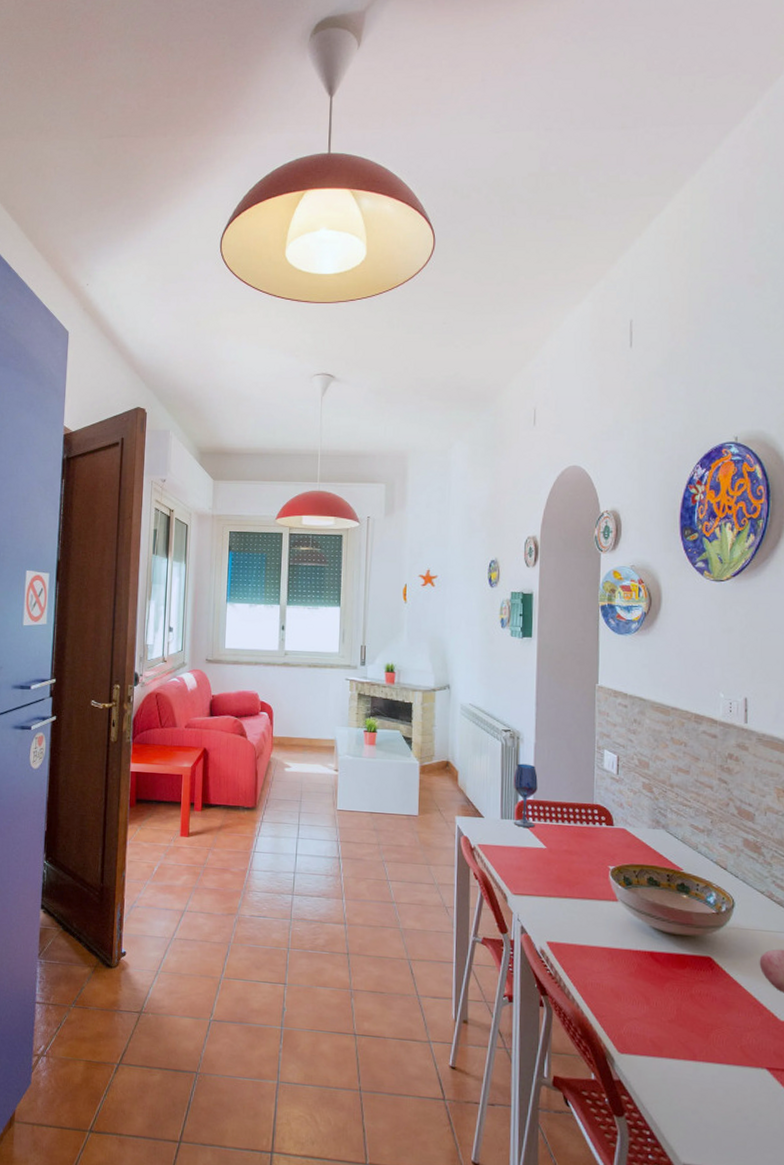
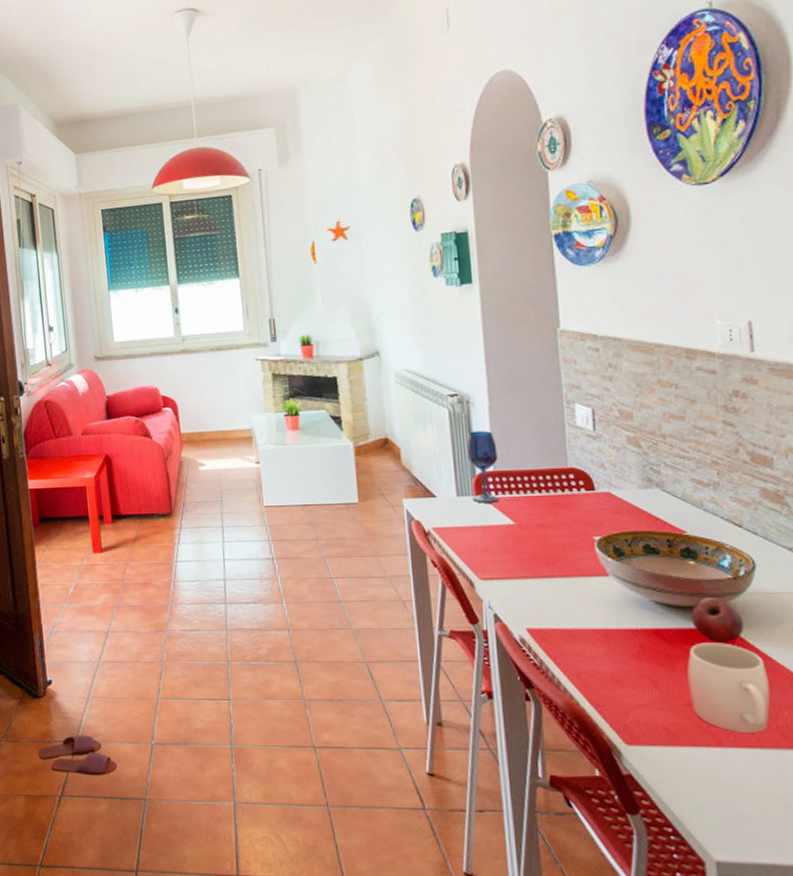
slippers: none [103,1006,176,1048] -> present [38,735,118,776]
mug: none [673,967,738,1051] -> present [687,643,771,733]
apple: none [680,927,722,969] -> present [691,596,744,643]

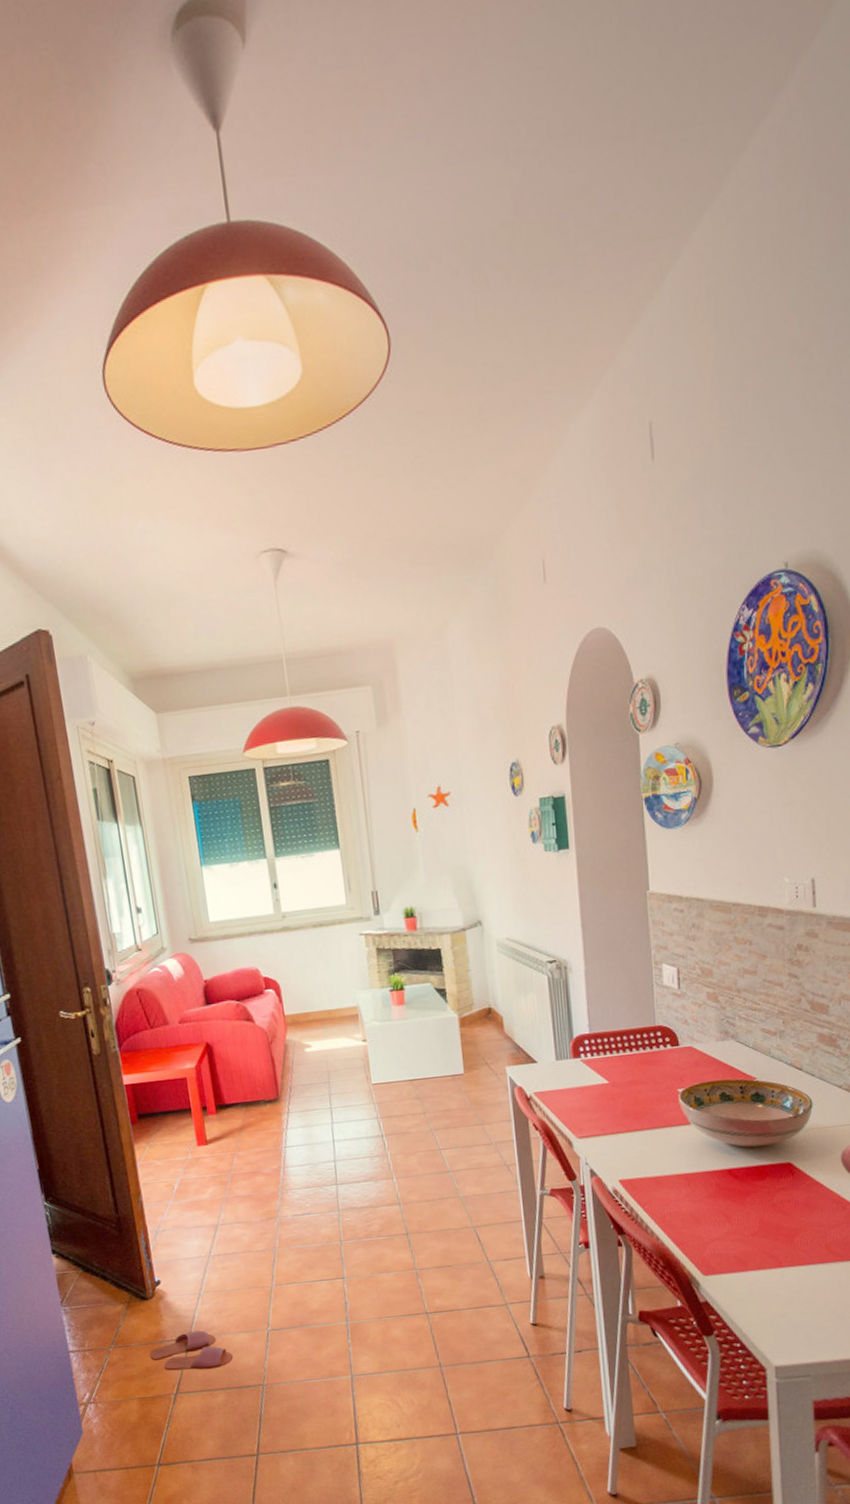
wineglass: present [466,430,499,503] -> none [564,994,594,1066]
mug: present [687,643,771,733] -> none [755,1175,822,1253]
apple: present [691,596,744,643] -> none [758,1134,802,1176]

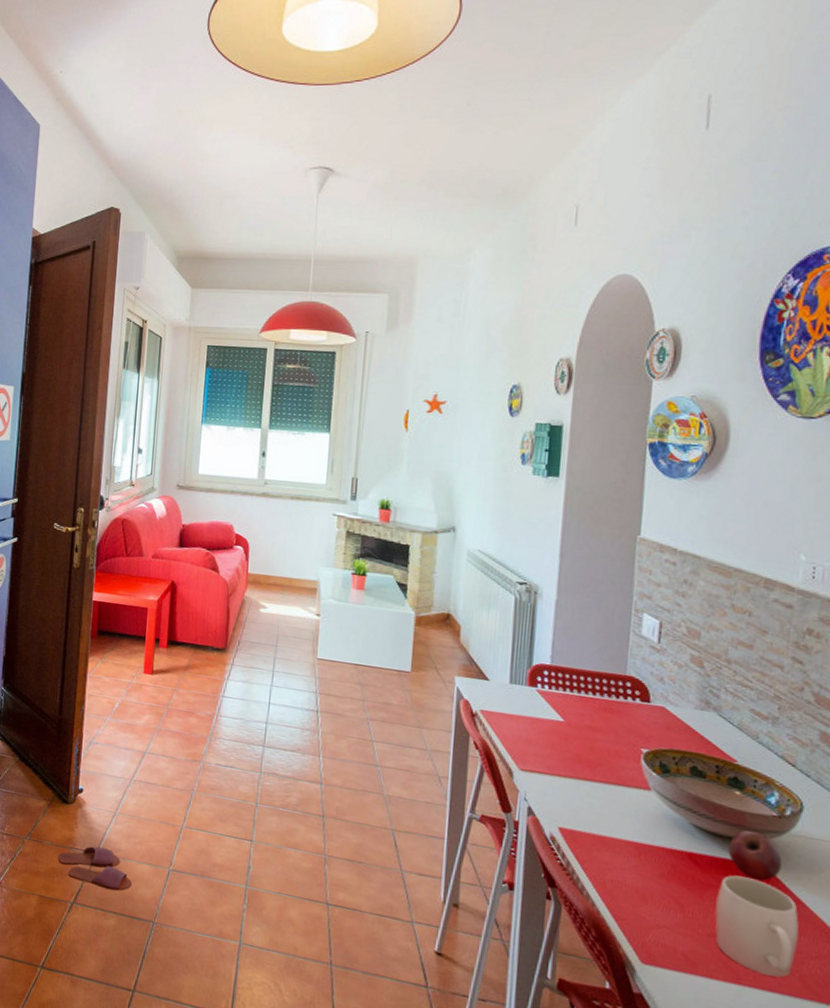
mug: none [755,1175,822,1253] -> present [714,875,800,978]
apple: none [758,1134,802,1176] -> present [728,829,782,881]

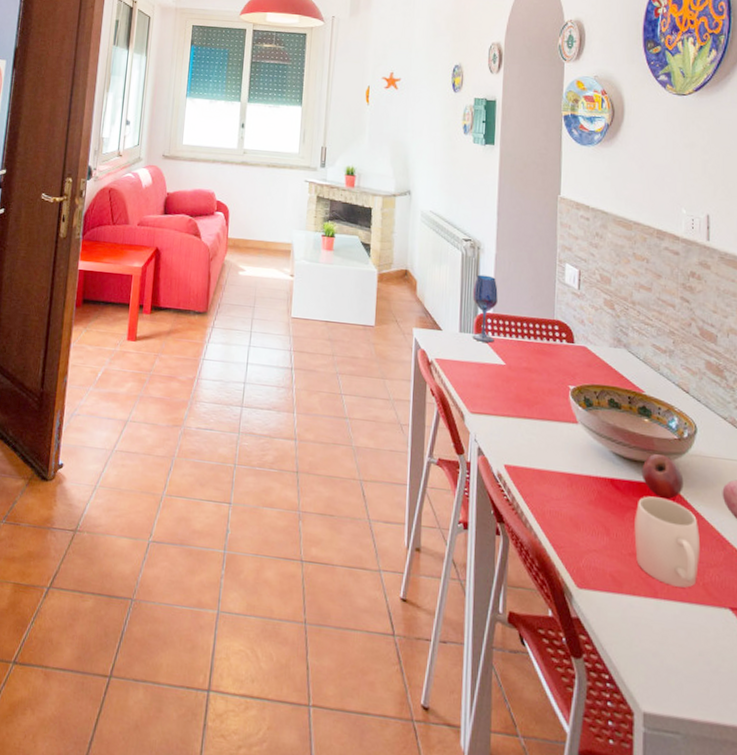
slippers: present [58,846,133,892] -> none [35,524,112,570]
wineglass: none [524,622,558,697] -> present [472,274,498,343]

